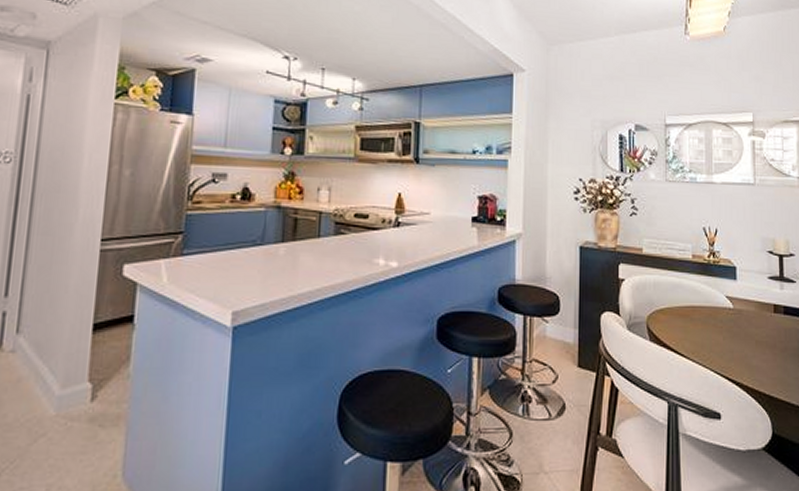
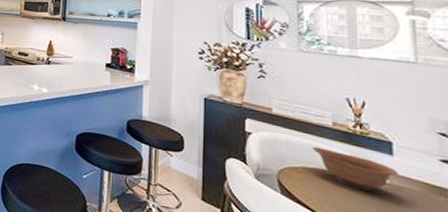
bowl: none [676,283,740,319] -> present [313,146,399,191]

